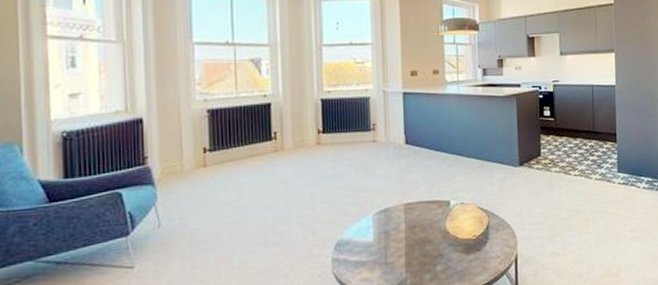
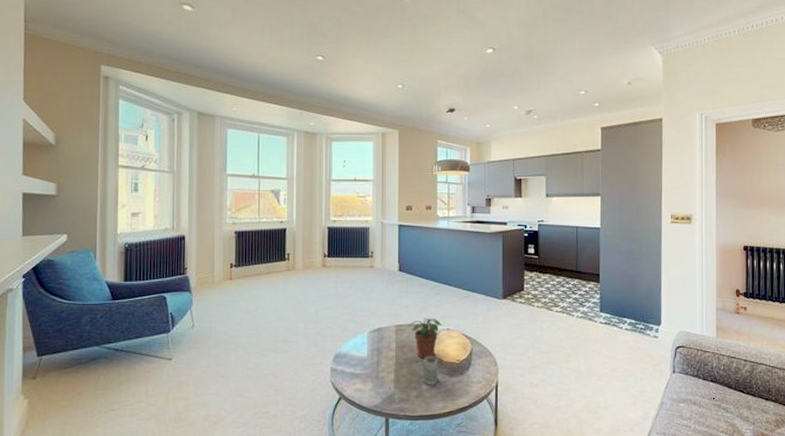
potted plant: none [419,192,455,238] -> present [409,318,441,359]
mug: none [427,234,455,267] -> present [414,356,439,386]

